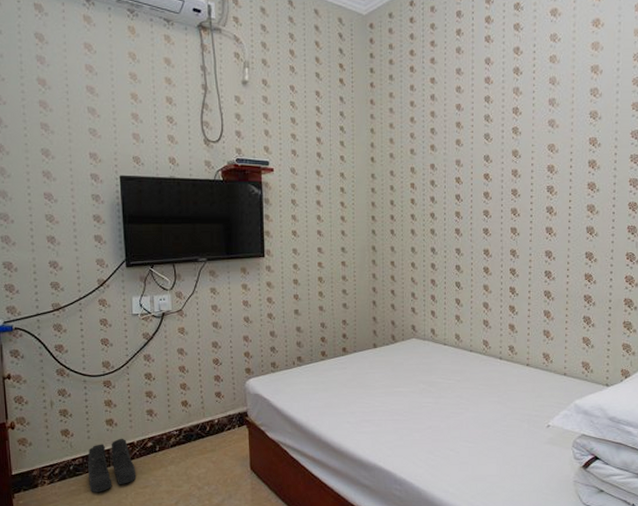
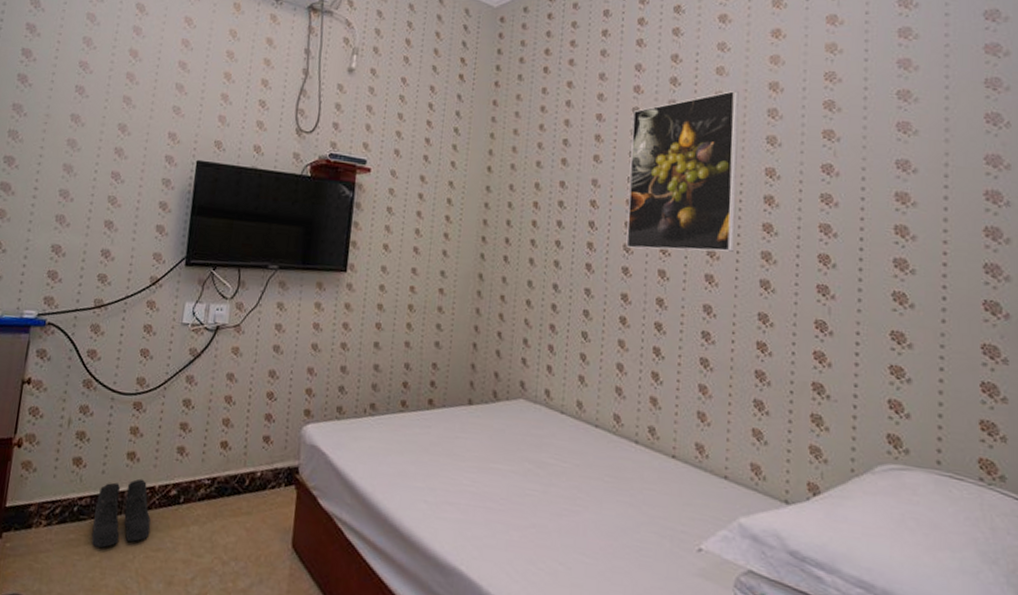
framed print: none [484,74,569,213] -> present [626,90,739,253]

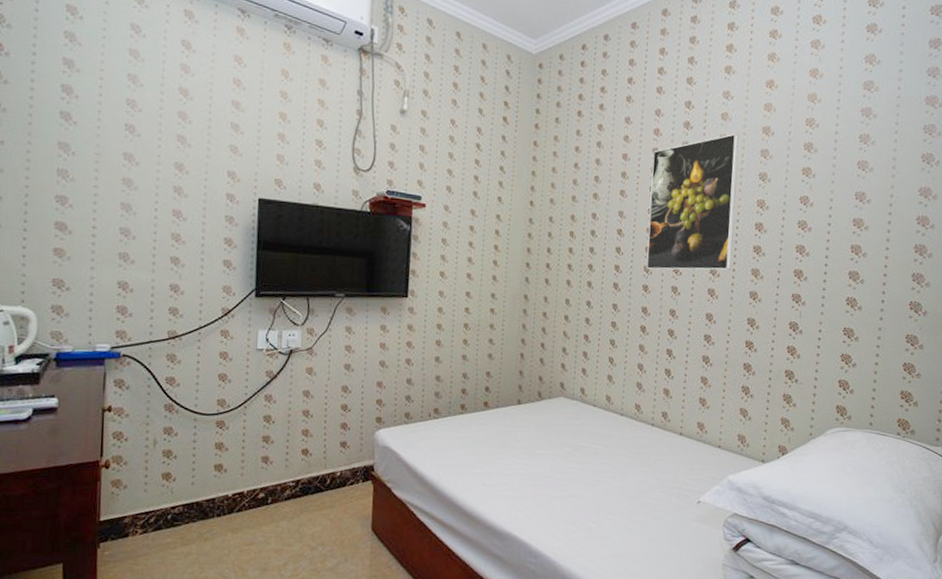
boots: present [91,478,151,548] -> none [187,486,243,547]

